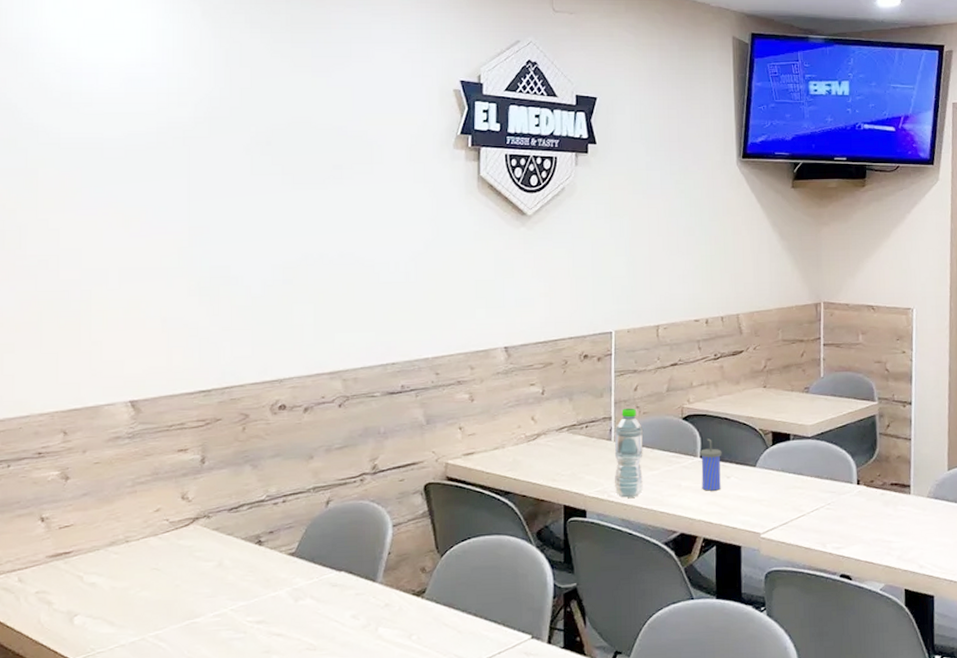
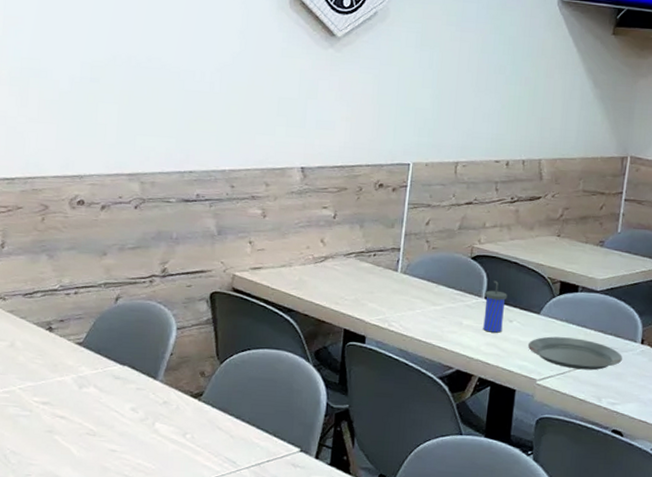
water bottle: present [614,408,644,498] -> none [395,241,431,330]
plate: none [747,486,841,518] -> present [527,336,622,370]

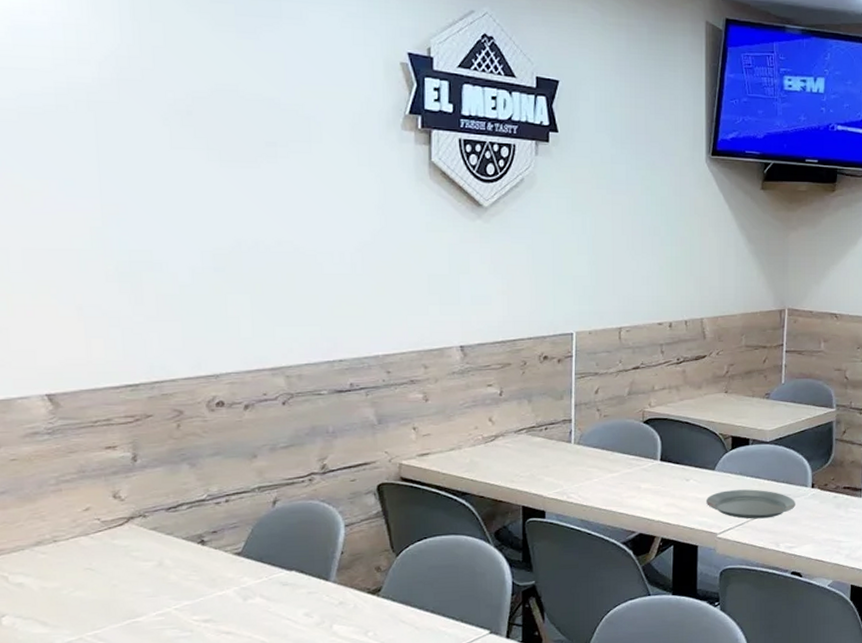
beverage cup: present [483,280,507,333] -> none [660,442,682,493]

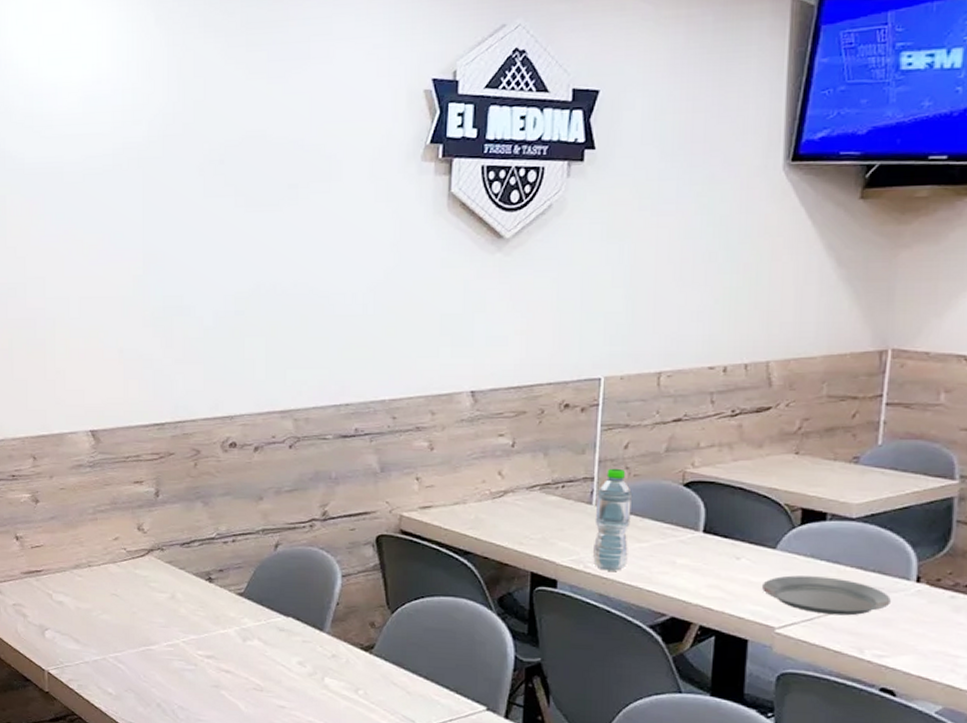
water bottle: none [573,410,604,499] -> present [592,468,633,571]

